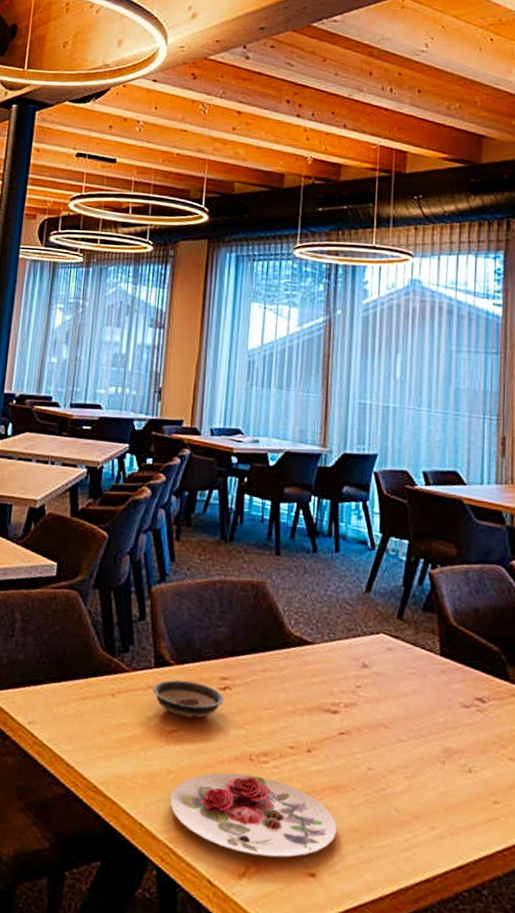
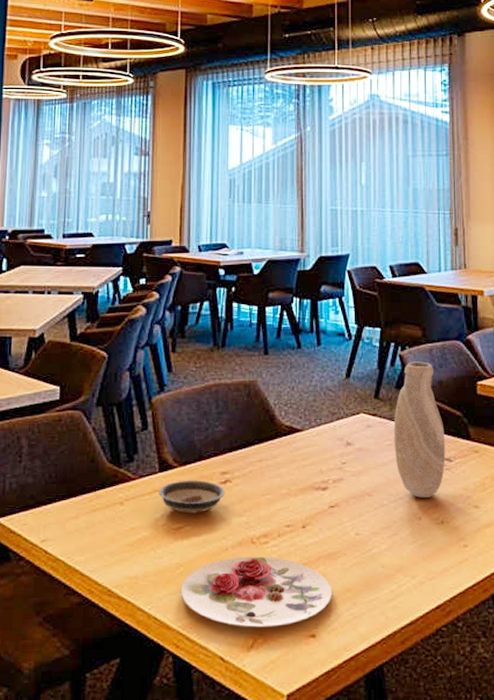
vase: none [417,582,479,740] -> present [394,361,446,498]

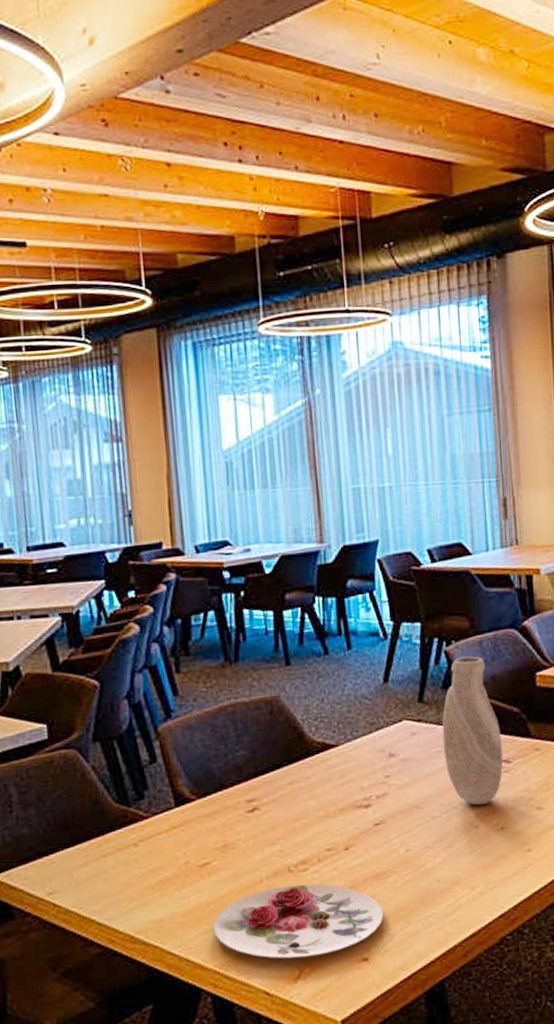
saucer: present [158,480,225,514] -> none [177,811,254,849]

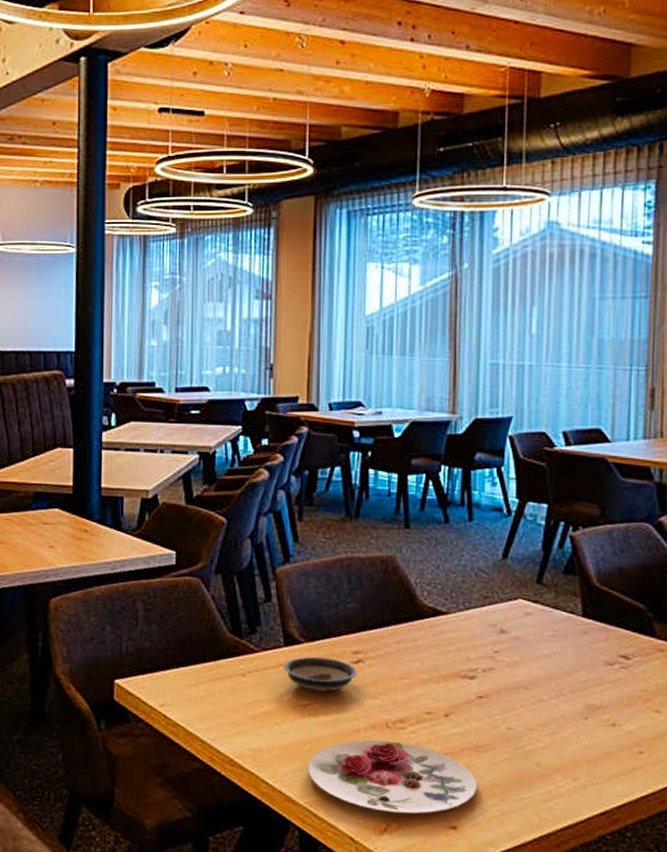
saucer: none [177,811,254,849] -> present [283,656,357,692]
vase: present [442,656,503,805] -> none [558,544,623,697]

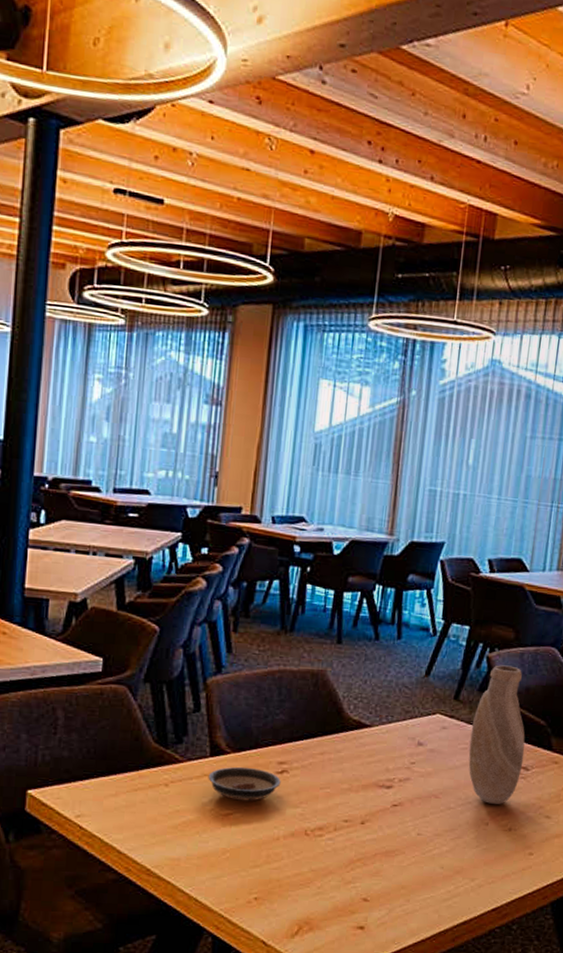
plate: present [307,740,478,815] -> none [224,847,386,917]
vase: none [558,544,623,697] -> present [468,665,525,804]

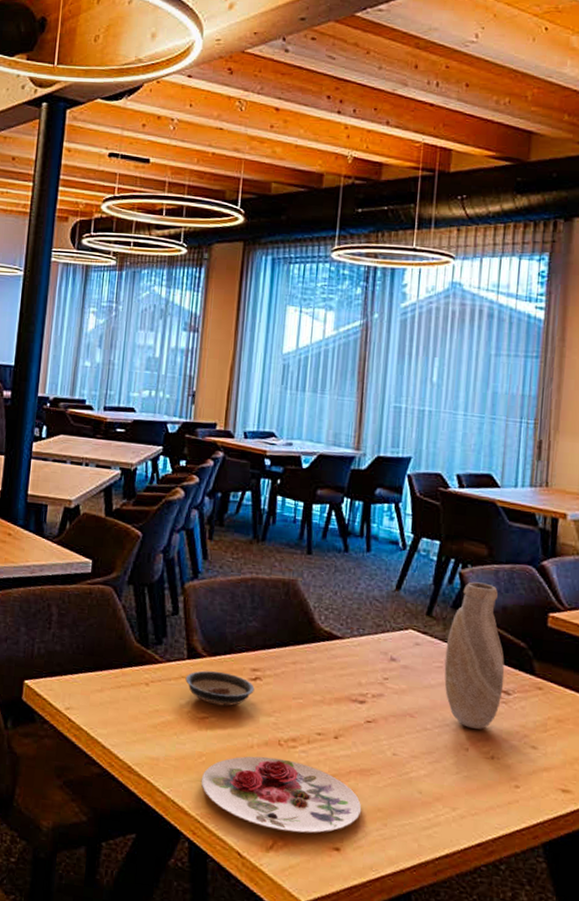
plate: none [224,847,386,917] -> present [201,756,362,834]

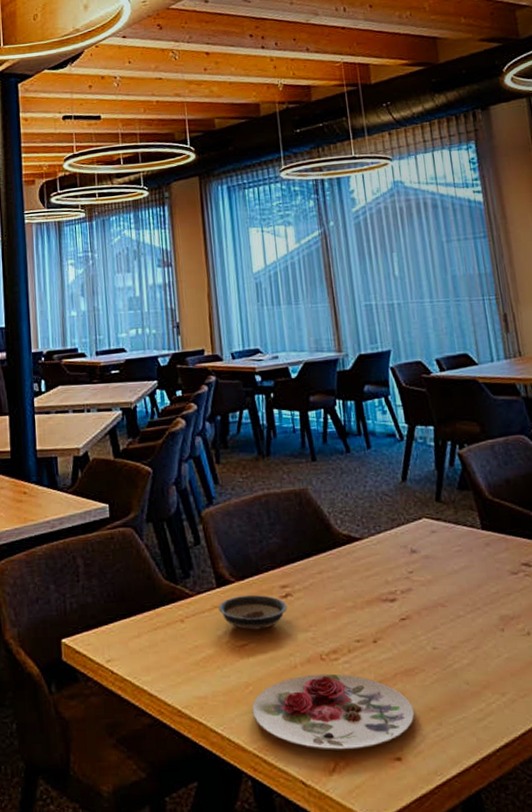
vase: present [444,582,505,729] -> none [460,459,524,607]

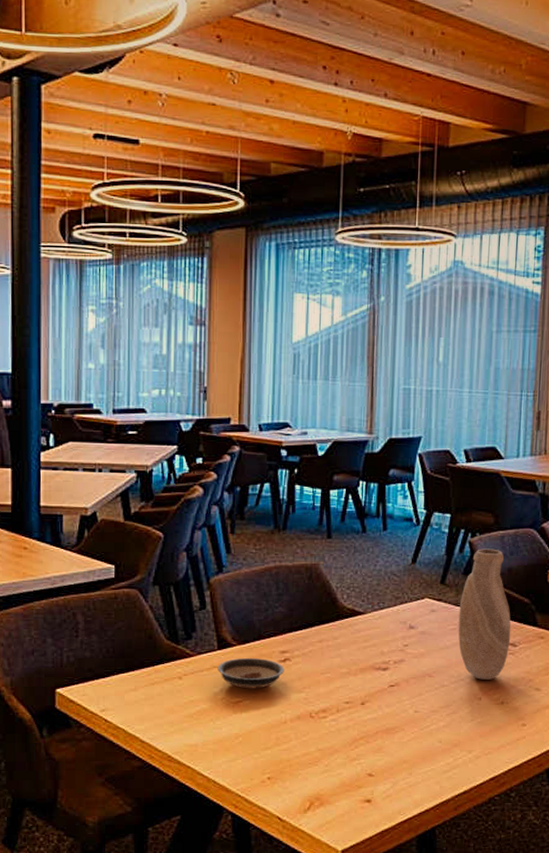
plate: present [252,673,415,750] -> none [239,729,389,793]
vase: none [460,459,524,607] -> present [458,548,511,680]

